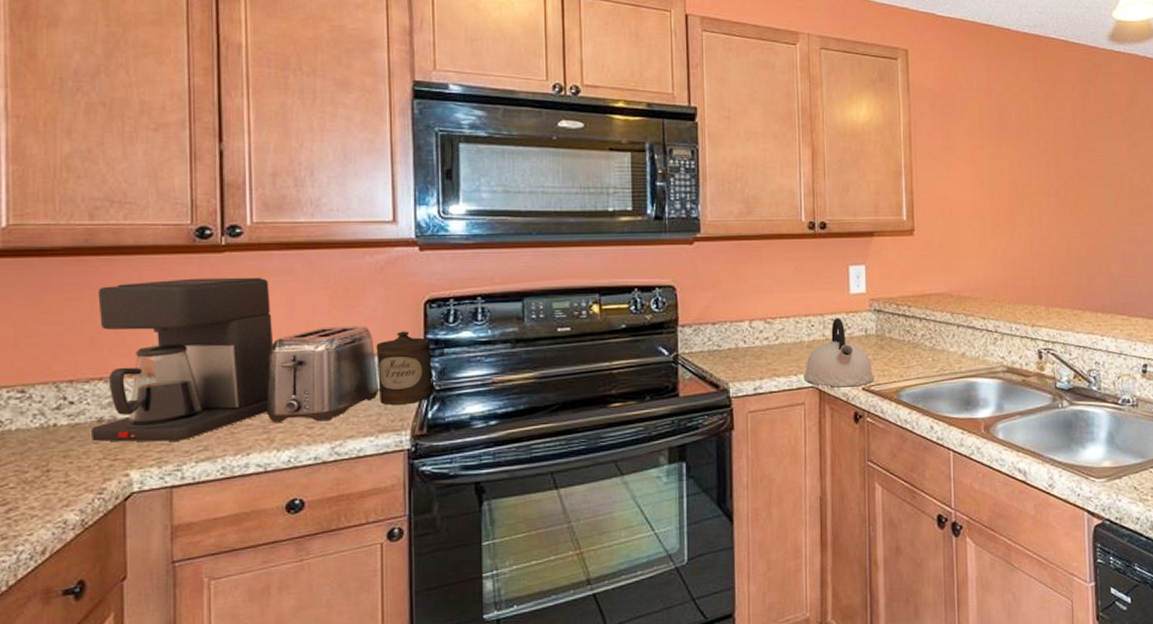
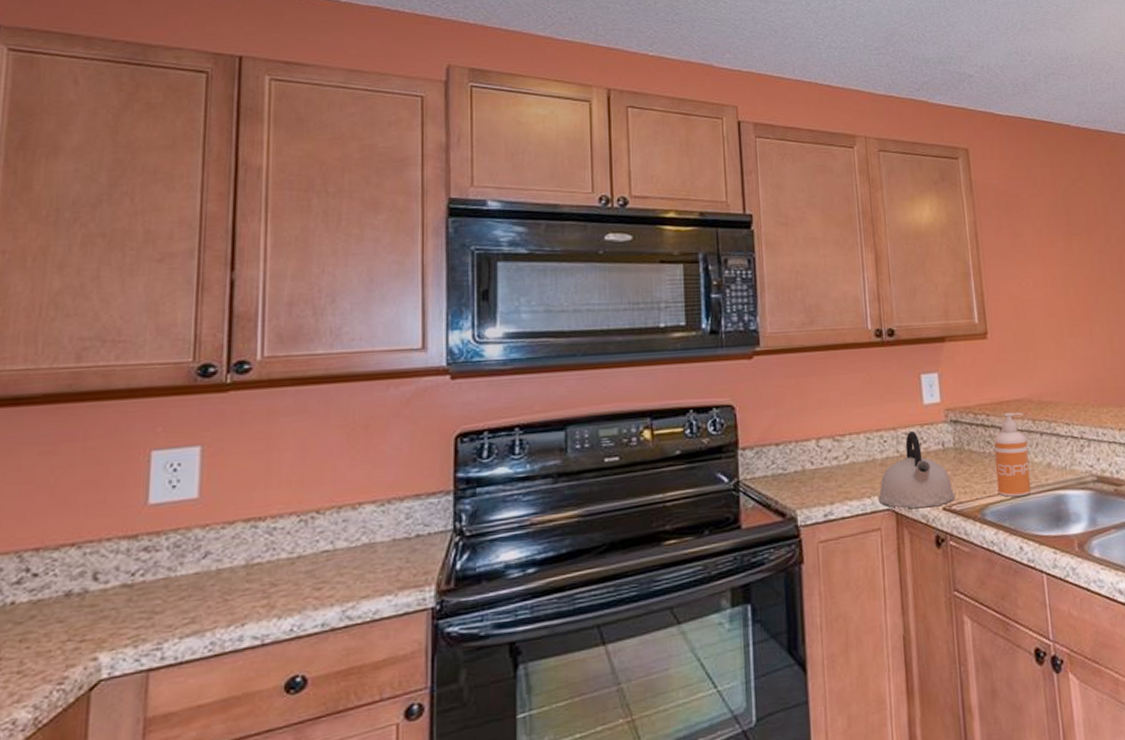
coffee maker: present [90,277,273,442] -> none [55,418,280,621]
toaster: present [266,326,380,422] -> none [267,466,401,585]
canister: present [376,331,432,405] -> none [398,470,462,557]
soap dispenser: none [913,305,945,382] -> present [994,412,1032,497]

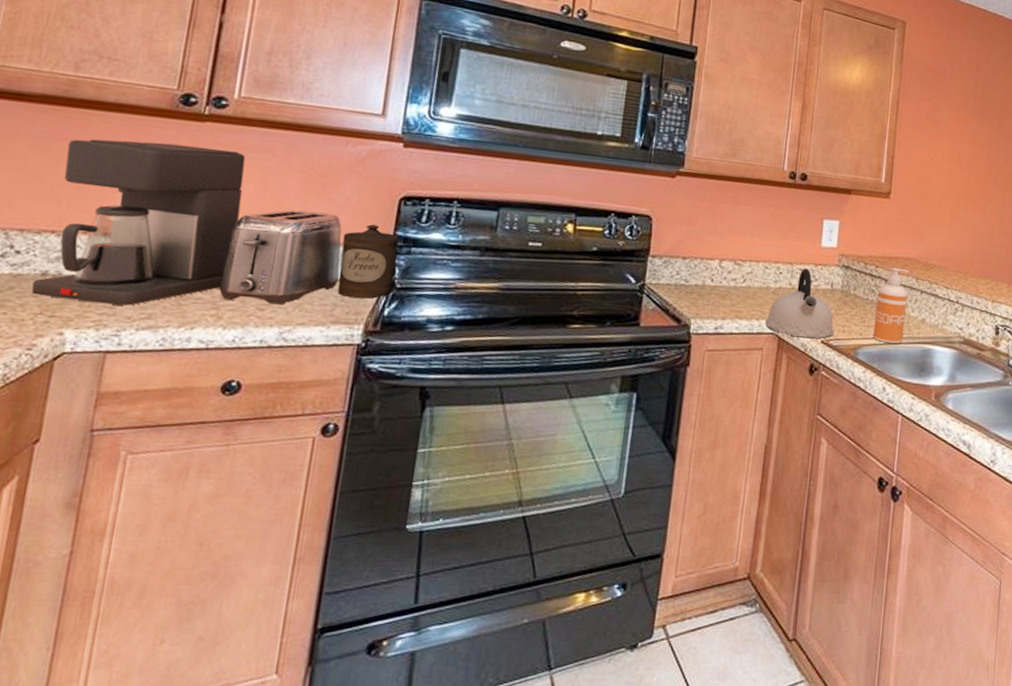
coffee maker: none [55,418,280,621] -> present [31,139,246,306]
toaster: none [267,466,401,585] -> present [219,209,342,304]
canister: none [398,470,462,557] -> present [337,224,399,299]

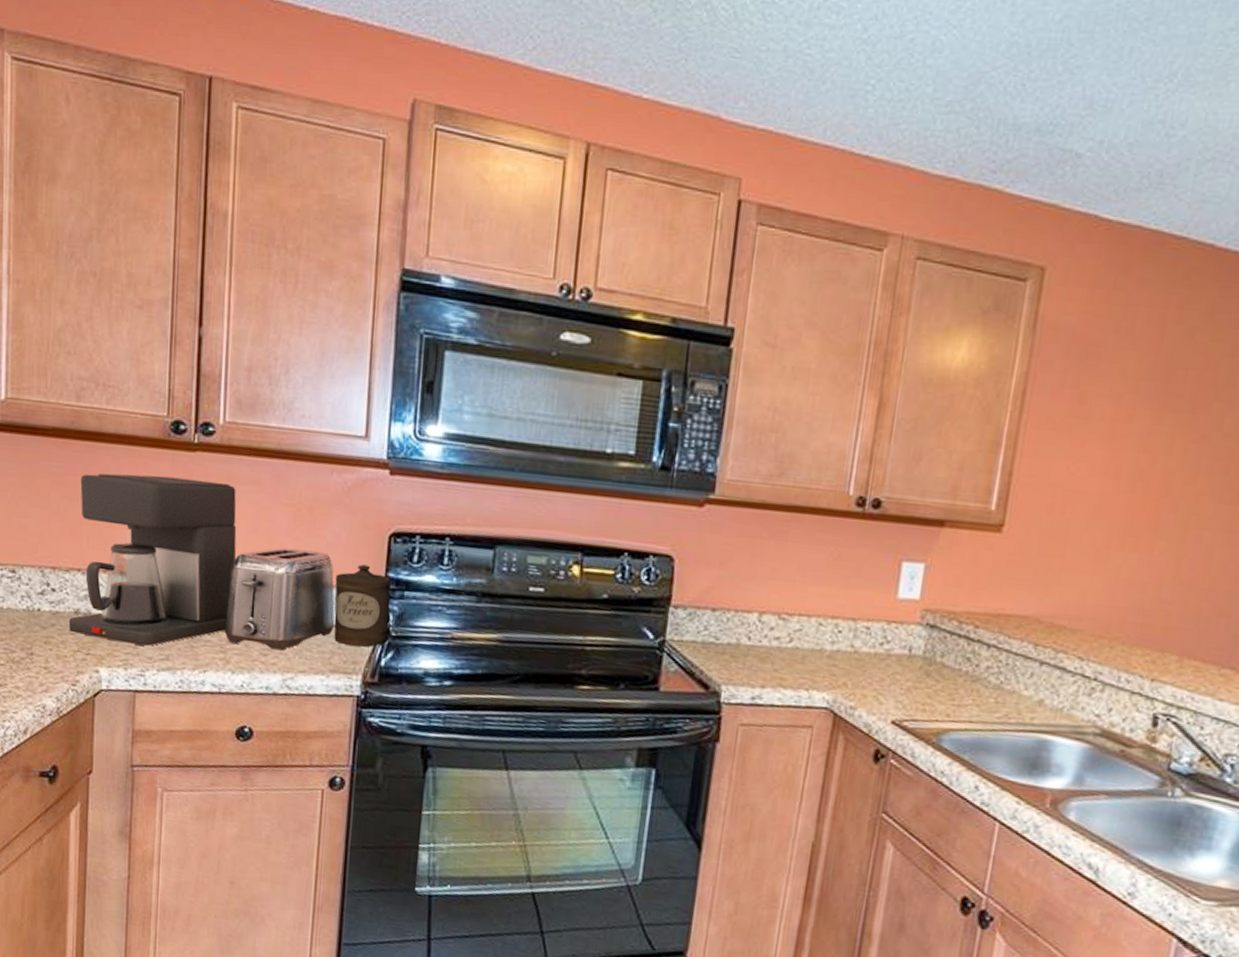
kettle: present [765,267,835,339] -> none [817,625,911,718]
soap dispenser: present [872,267,909,344] -> none [964,628,1025,731]

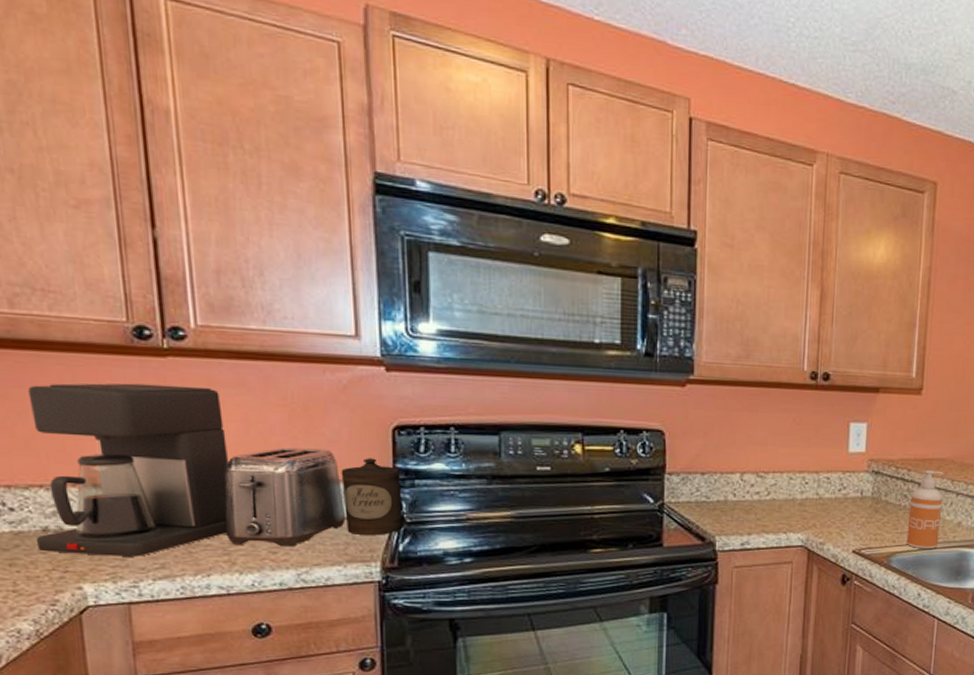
soap dispenser: none [964,628,1025,731] -> present [906,470,944,550]

